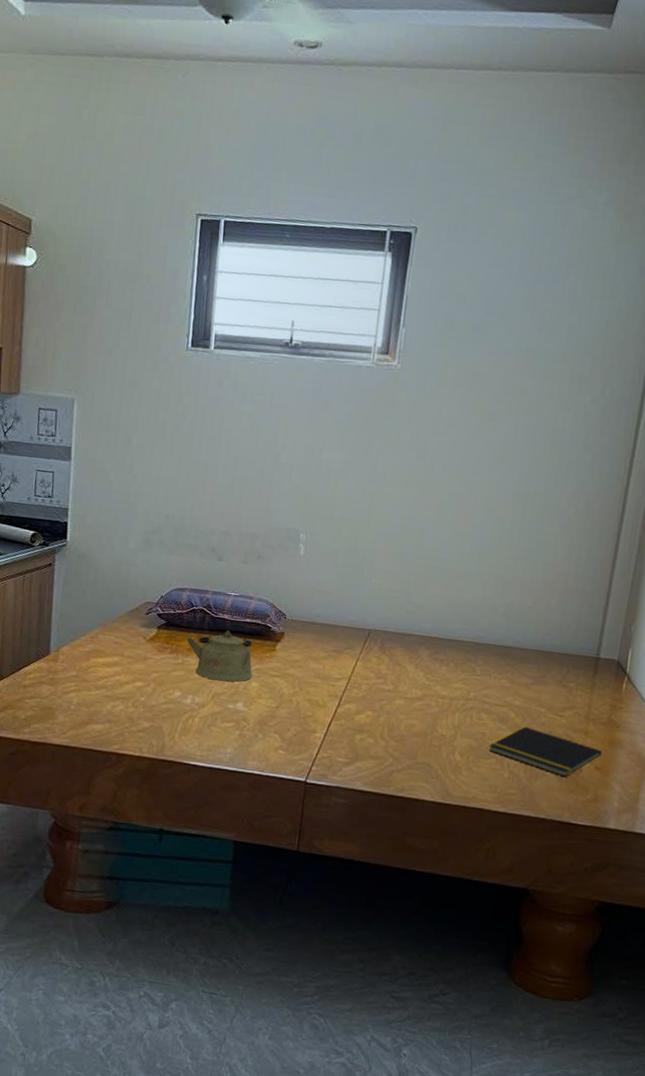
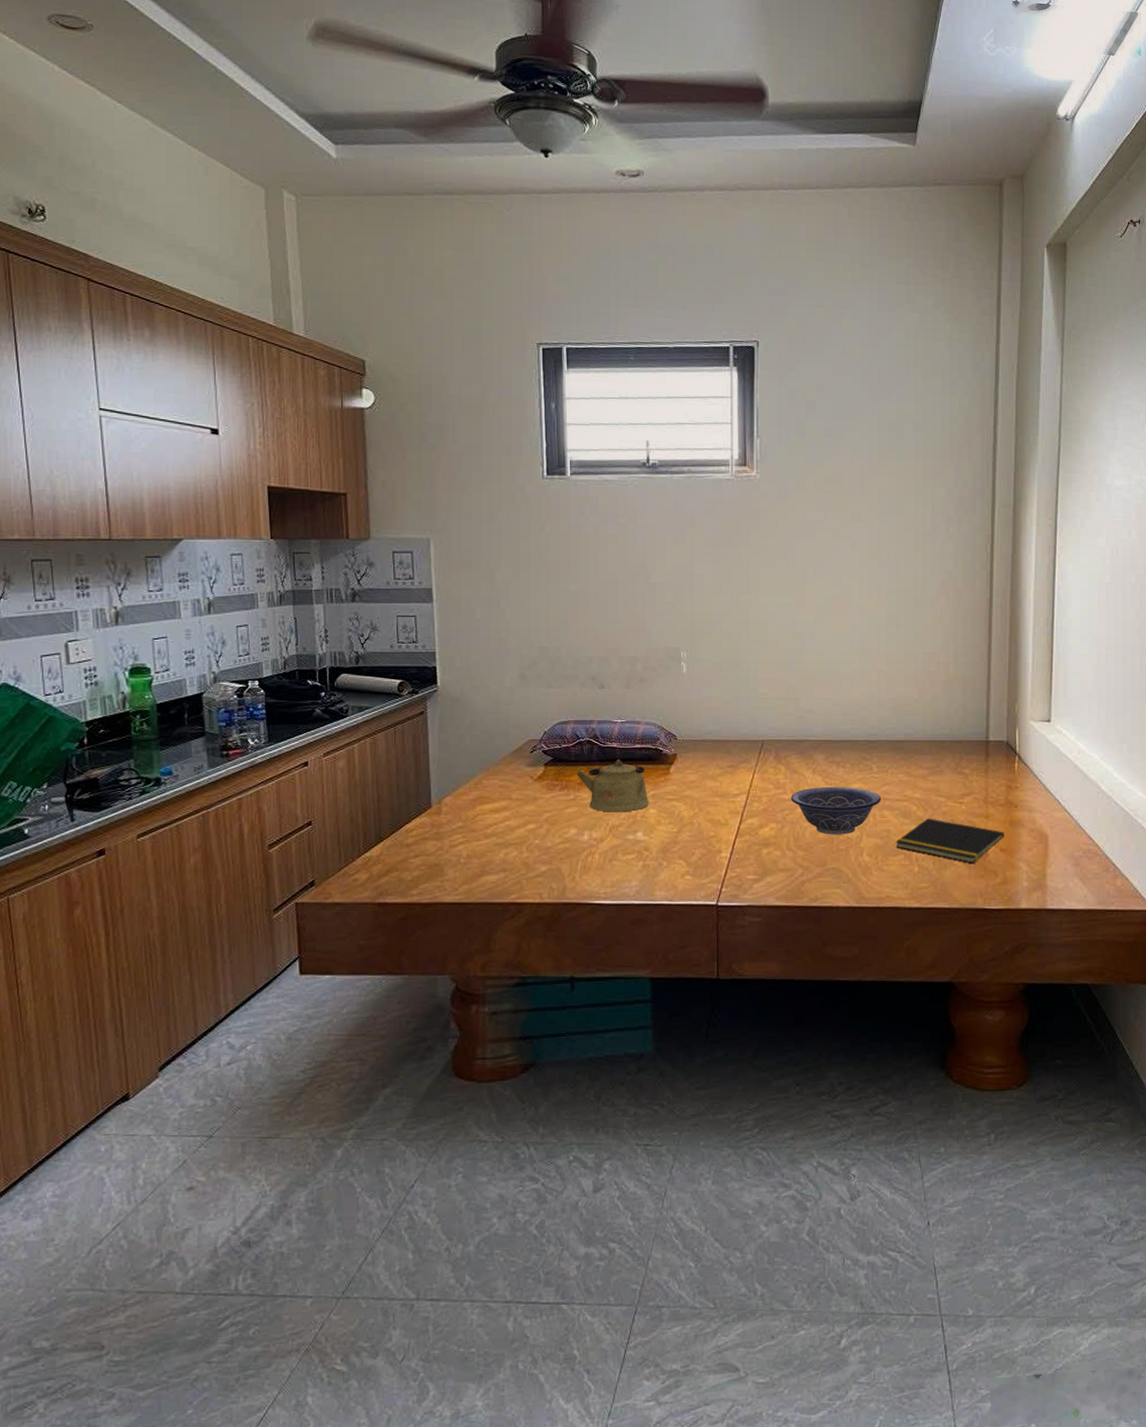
decorative bowl: none [390,681,481,732] -> present [790,787,882,835]

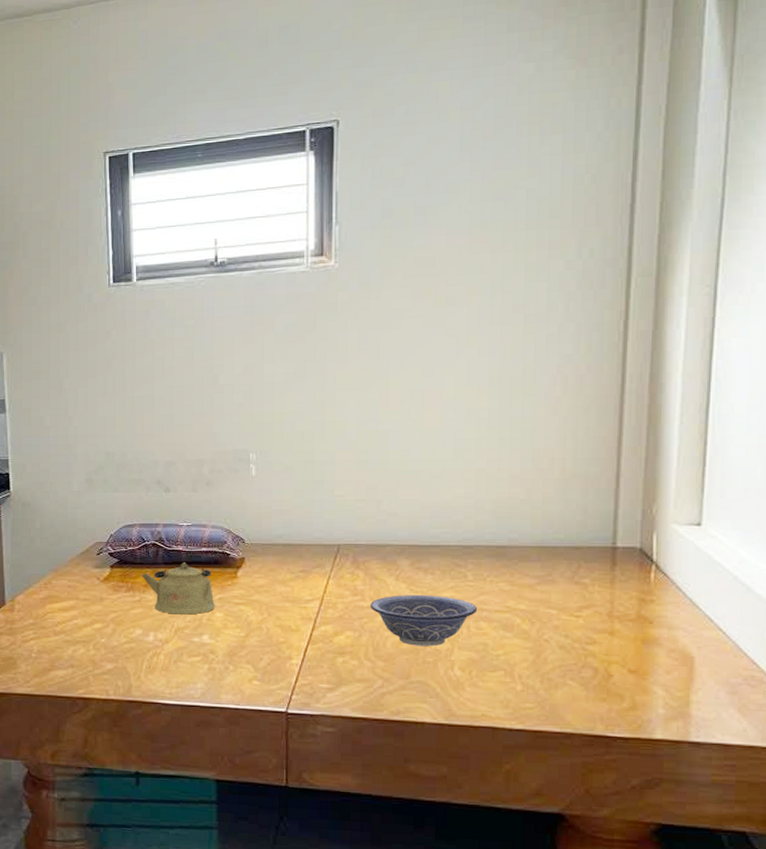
notepad: present [895,818,1005,863] -> none [493,632,636,684]

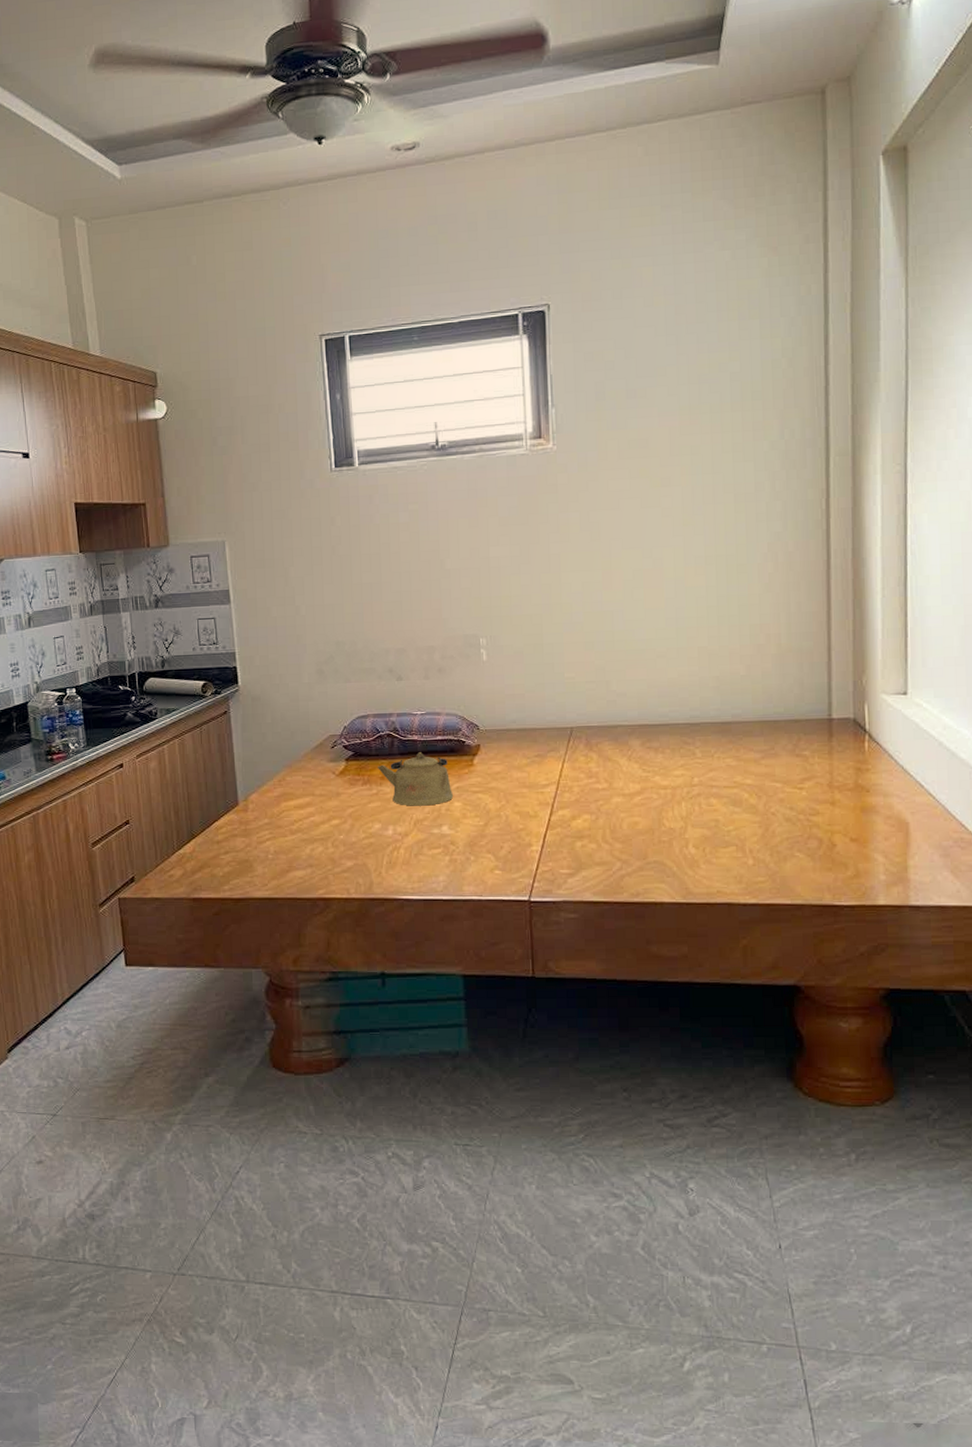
decorative bowl: present [370,595,478,647] -> none [604,774,708,826]

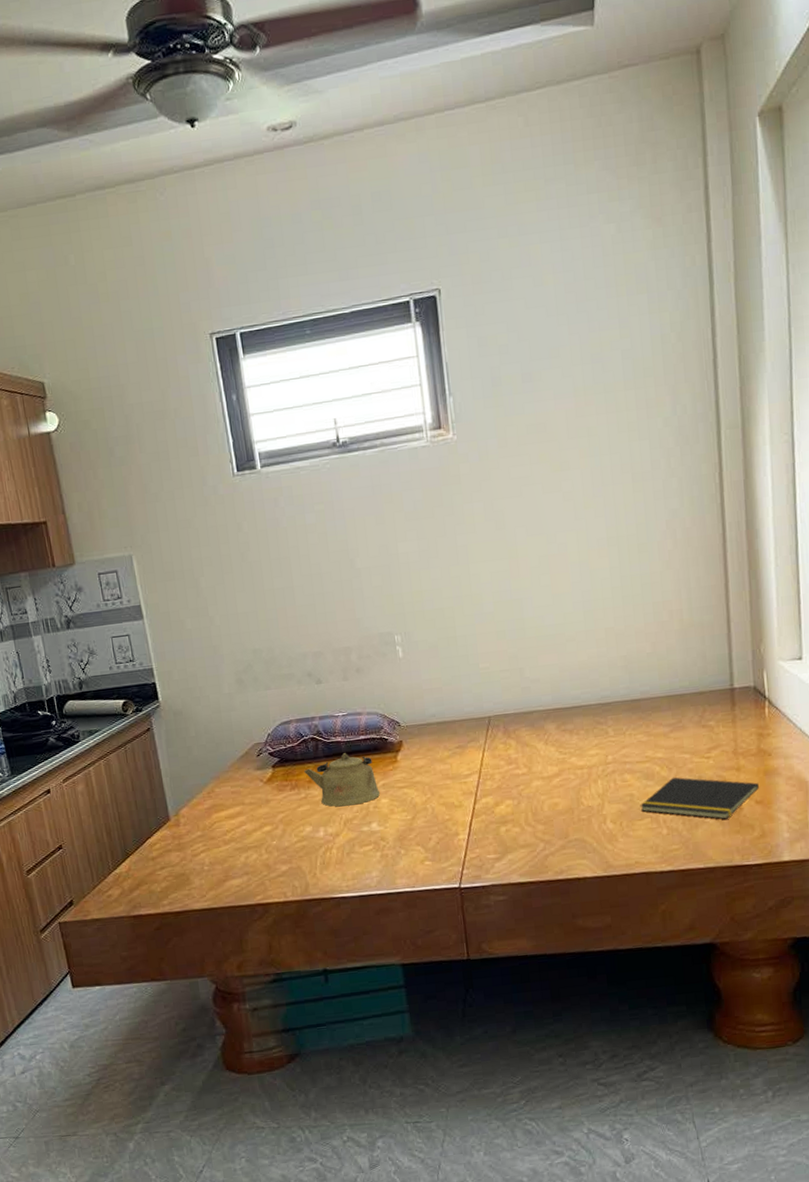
notepad: none [725,805,856,855] -> present [640,777,760,820]

